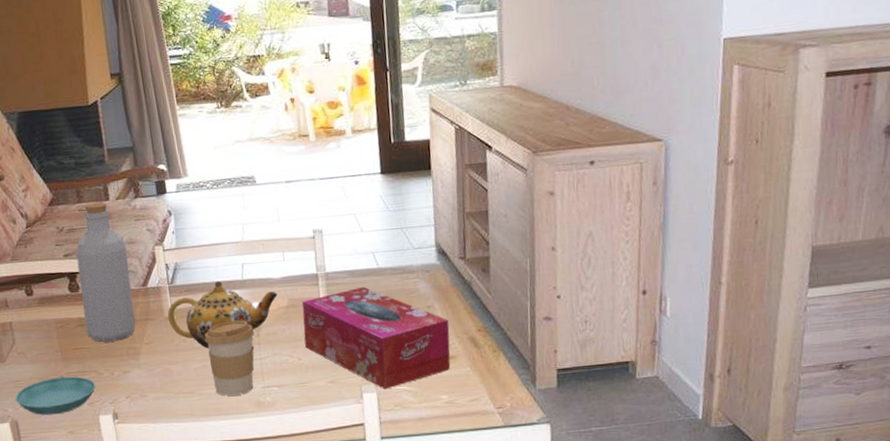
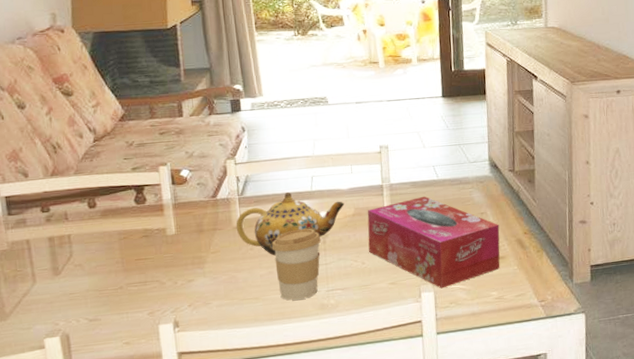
saucer: present [15,376,96,416] -> none [68,287,158,328]
bottle: present [76,202,136,342] -> none [145,118,203,253]

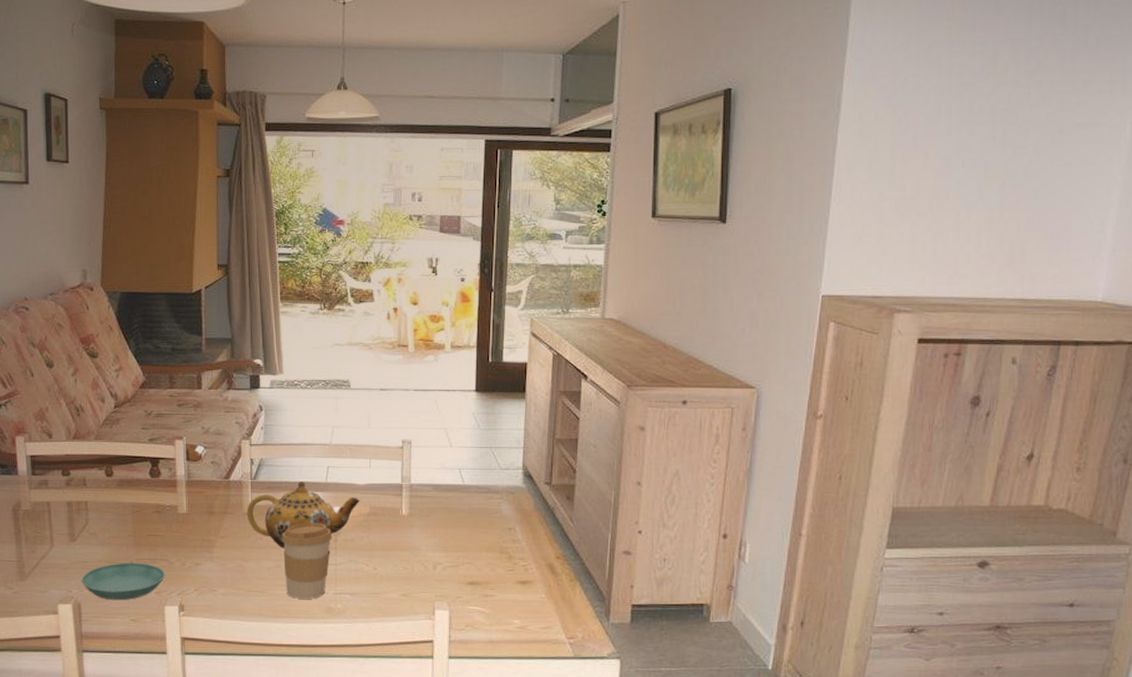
saucer: none [68,287,158,328] -> present [81,562,165,601]
tissue box: present [367,196,500,289] -> none [382,501,529,608]

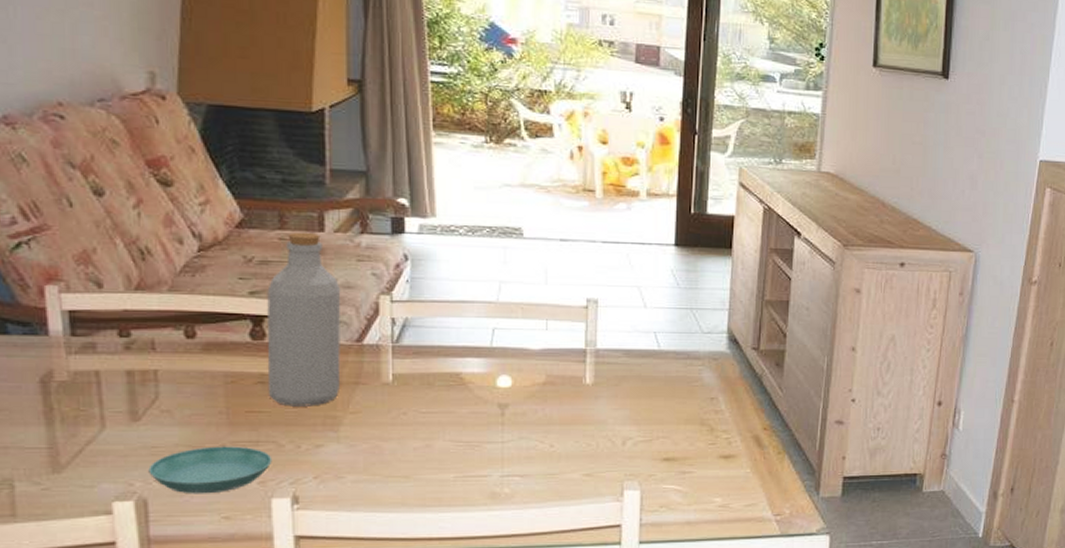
bottle: none [161,390,214,532] -> present [267,232,341,407]
teapot: present [246,482,360,549] -> none [386,346,534,425]
coffee cup: present [281,523,333,599] -> none [432,394,499,484]

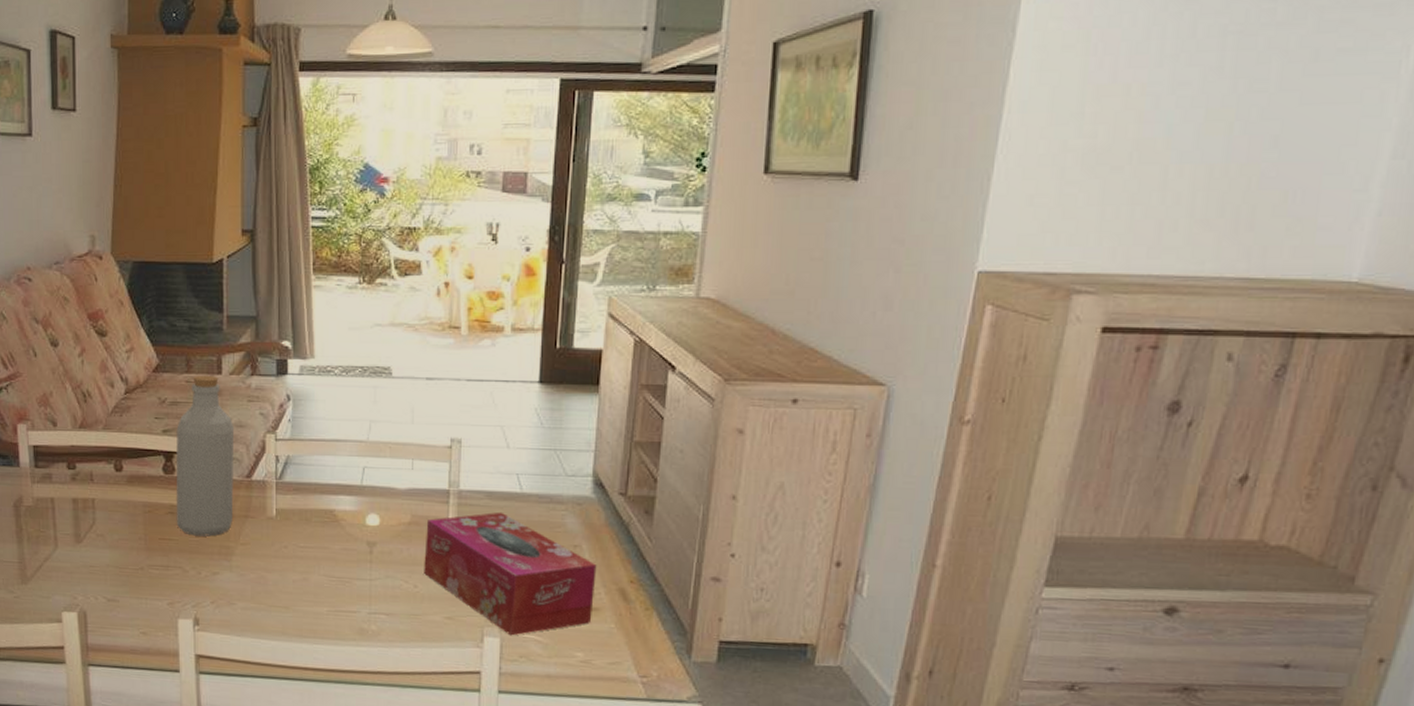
saucer: present [148,446,272,494] -> none [87,568,179,611]
tissue box: none [561,369,733,488] -> present [424,512,597,636]

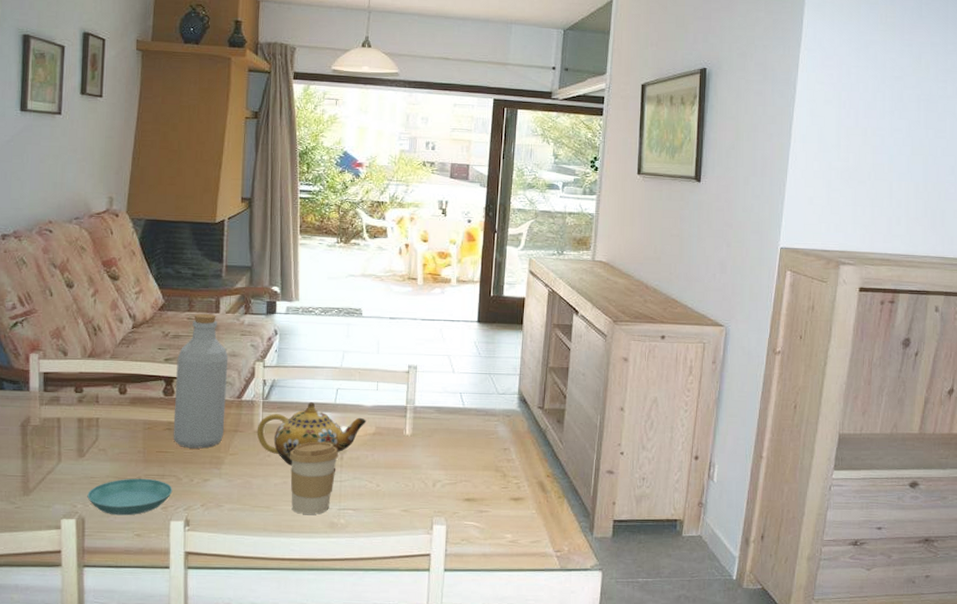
saucer: none [87,568,179,611] -> present [87,478,173,516]
teapot: none [270,483,400,559] -> present [257,402,367,466]
coffee cup: none [309,531,368,618] -> present [289,441,339,514]
tissue box: present [424,512,597,636] -> none [385,423,522,523]

